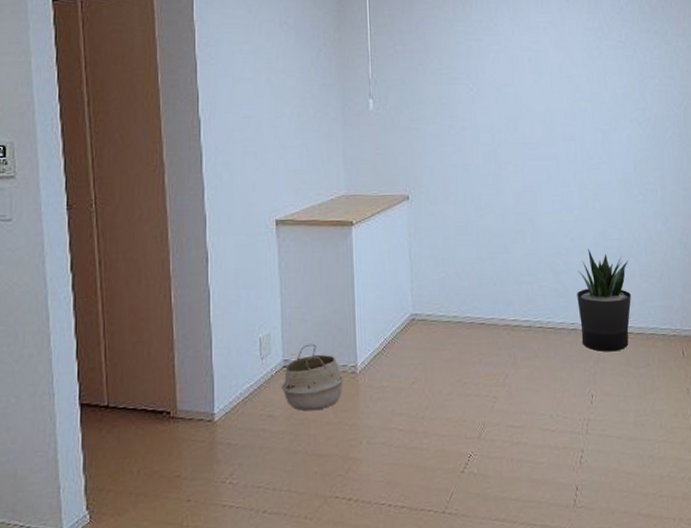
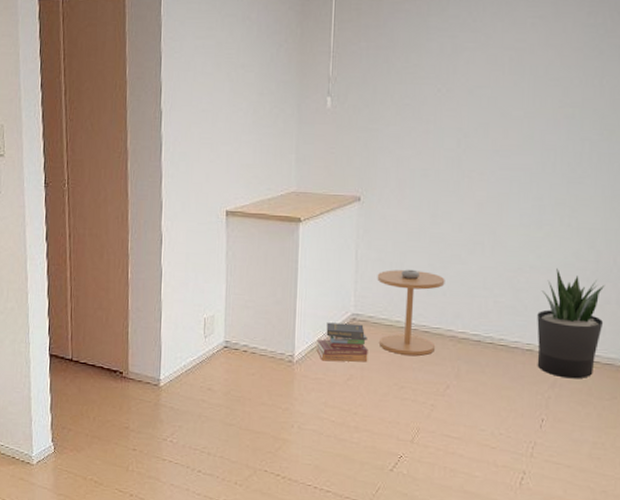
woven basket: present [282,343,345,411] -> none [221,329,281,391]
books: none [378,324,430,367] -> present [316,322,368,362]
side table: none [431,263,494,350] -> present [377,269,445,356]

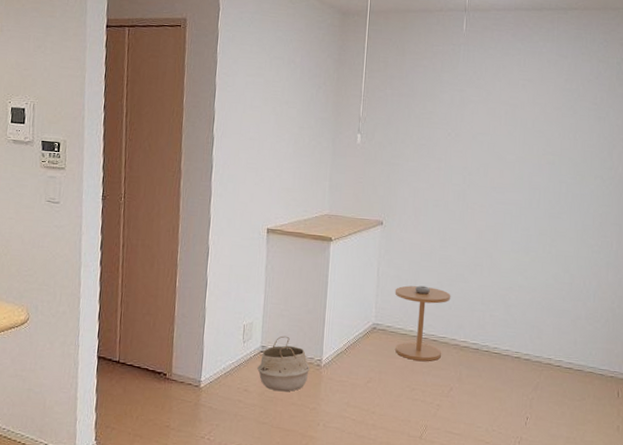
woven basket: none [221,329,281,391] -> present [257,336,310,392]
books: present [316,322,368,362] -> none [341,331,386,367]
planter: present [537,268,605,379] -> none [523,288,577,383]

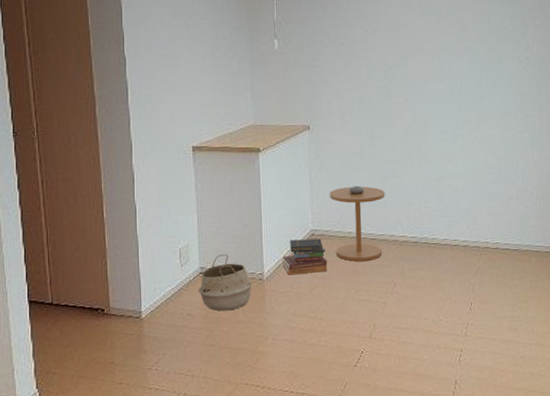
books: none [341,331,386,367] -> present [282,238,328,275]

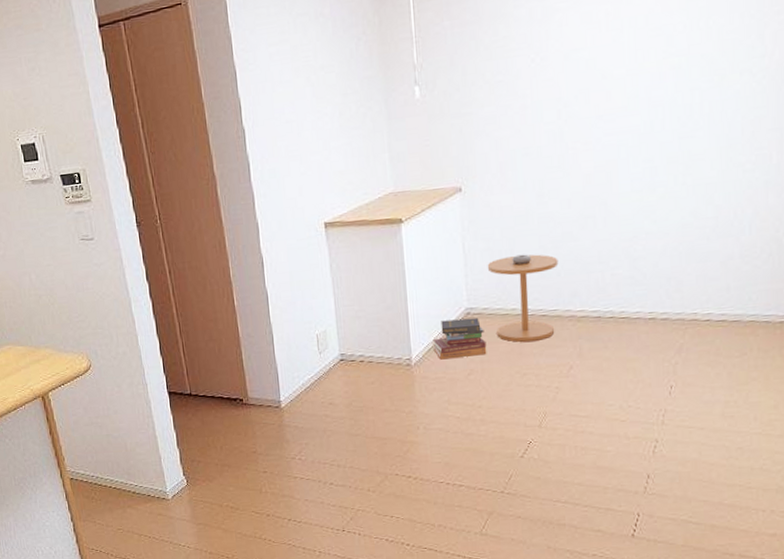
woven basket: present [199,254,253,311] -> none [340,339,400,400]

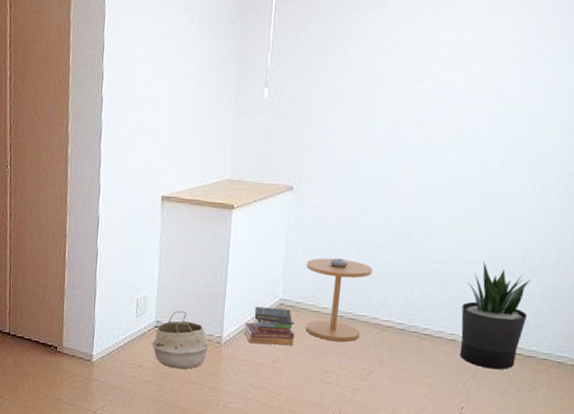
woven basket: none [340,339,400,400] -> present [152,310,210,370]
planter: none [657,230,727,342] -> present [459,262,531,370]

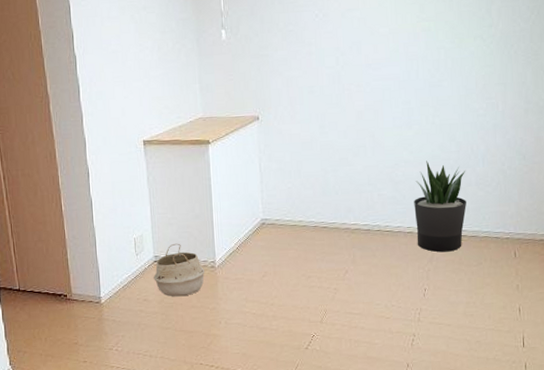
books: present [244,306,295,346] -> none [233,227,279,263]
side table: present [306,258,373,342] -> none [279,175,337,249]

